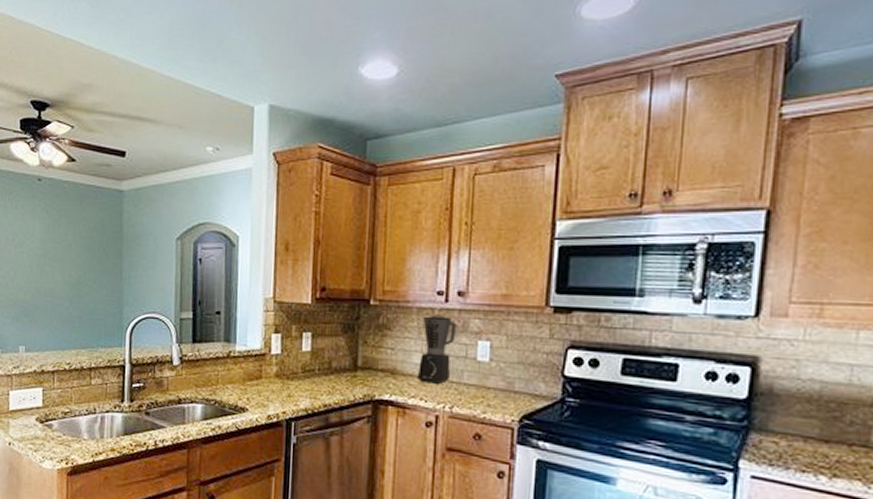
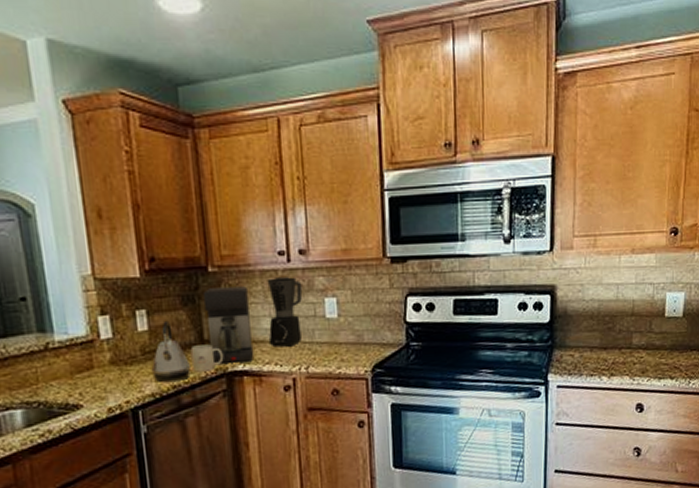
kettle: none [308,344,343,402] -> present [151,320,192,383]
mug: none [343,370,373,397] -> present [190,344,224,373]
coffee maker: none [361,320,403,393] -> present [202,286,254,364]

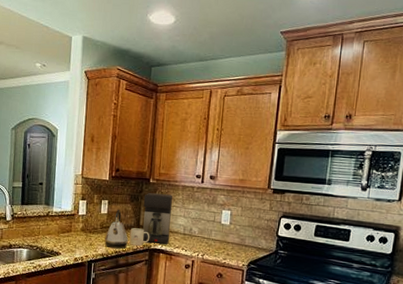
blender: present [267,277,303,347] -> none [180,192,209,239]

